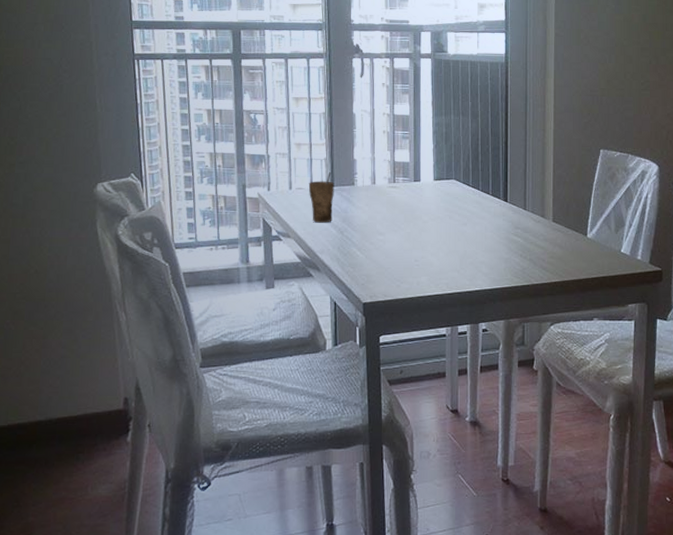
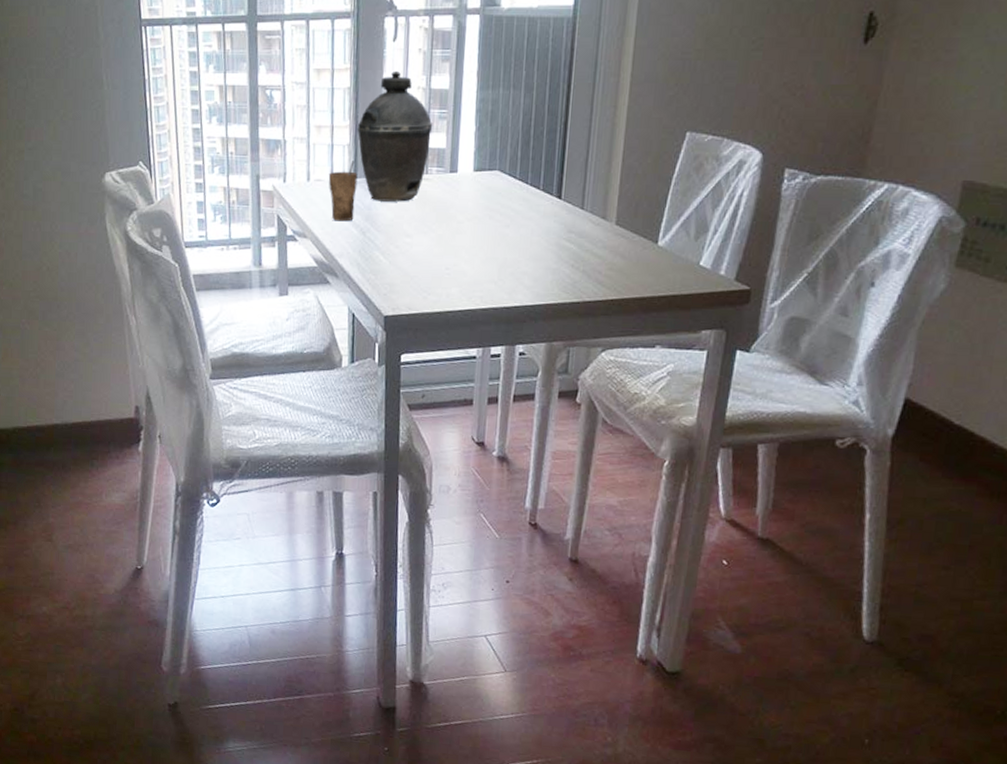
kettle: none [332,100,397,206] -> present [357,70,433,202]

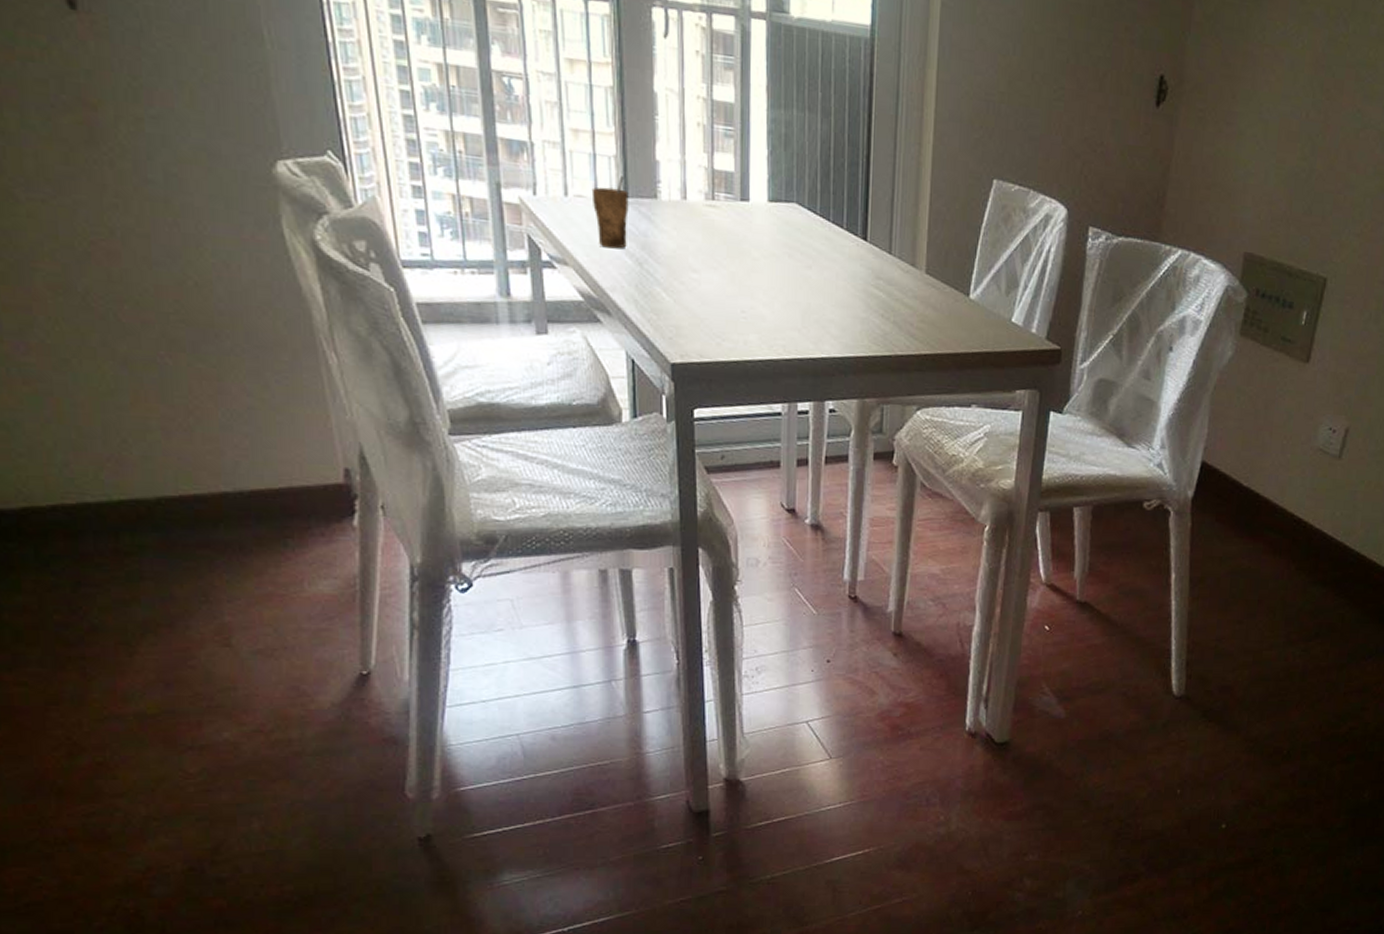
kettle: present [357,70,433,202] -> none [624,73,718,231]

